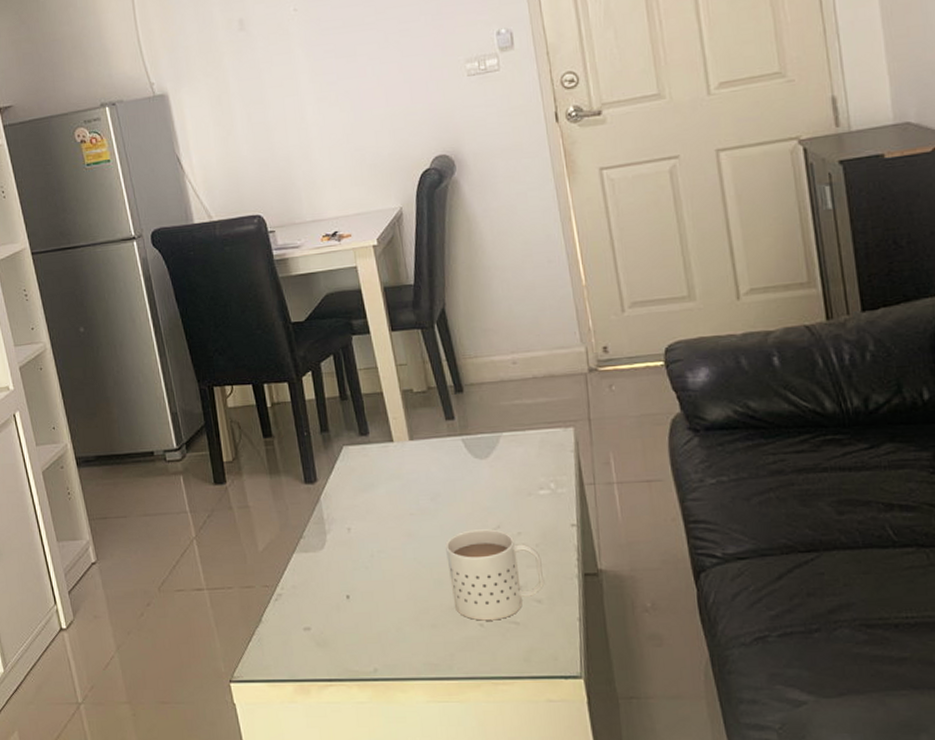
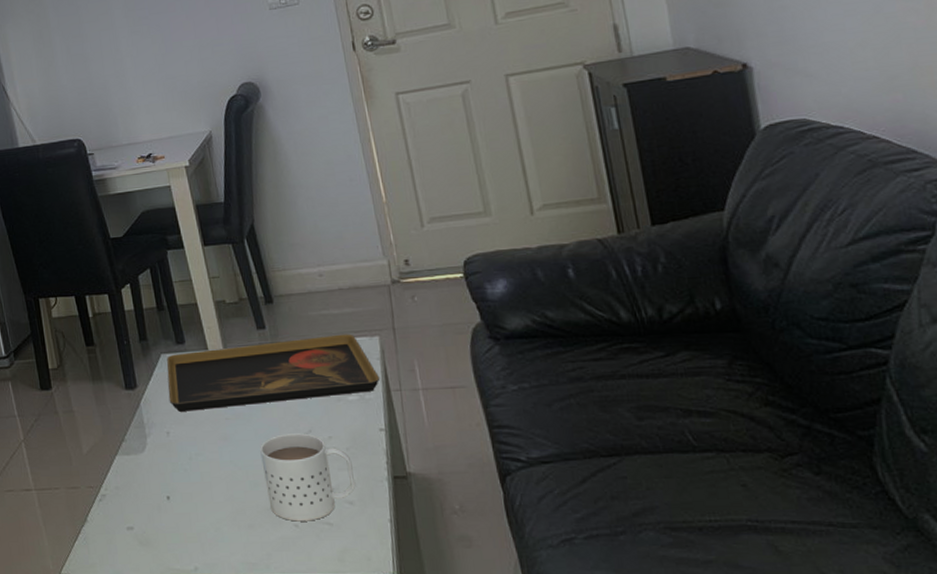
decorative tray: none [349,425,574,507] -> present [167,334,380,412]

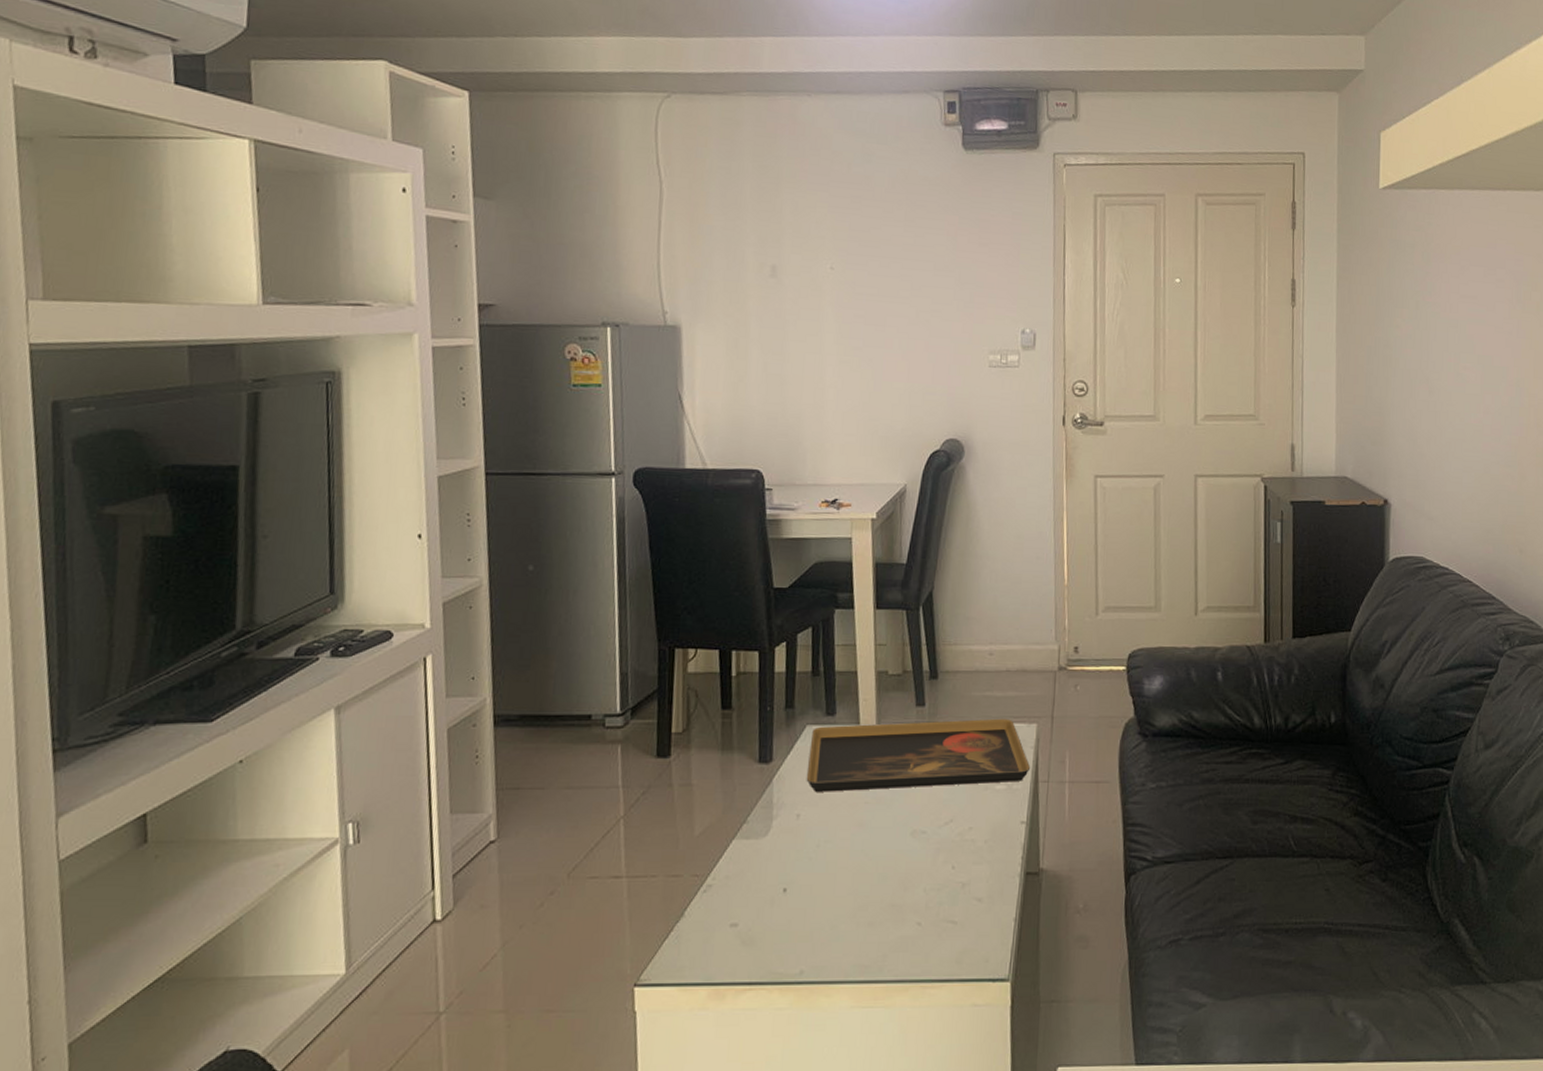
mug: present [260,433,356,522] -> none [895,822,988,919]

